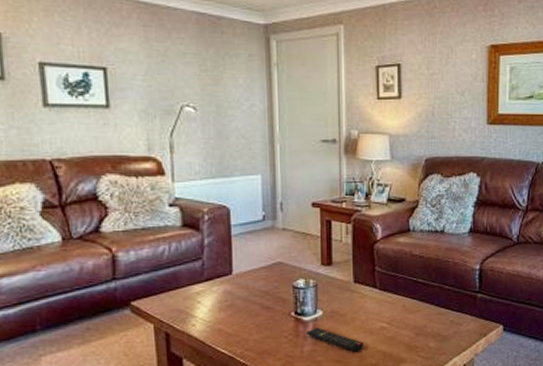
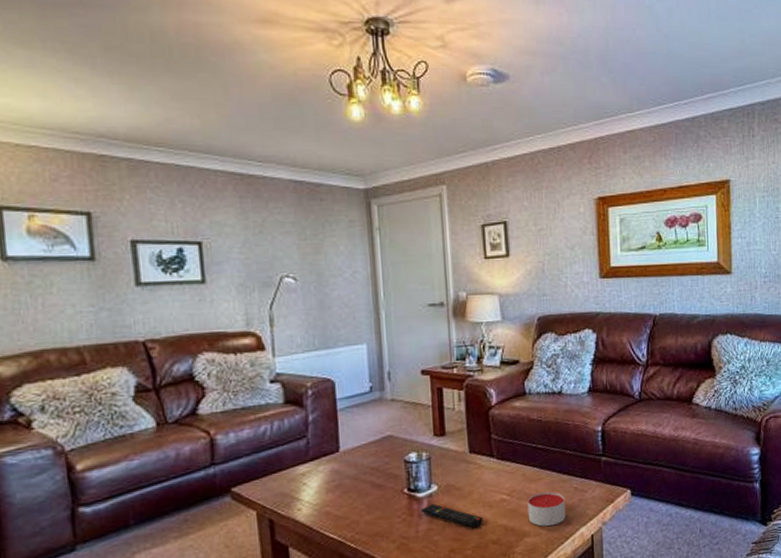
candle: none [405,322,441,355] -> present [527,491,566,527]

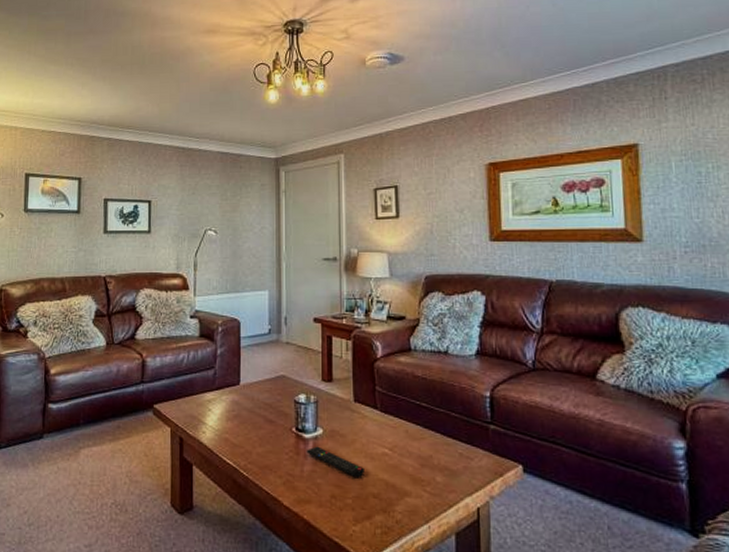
candle: present [527,491,566,527] -> none [409,452,450,490]

